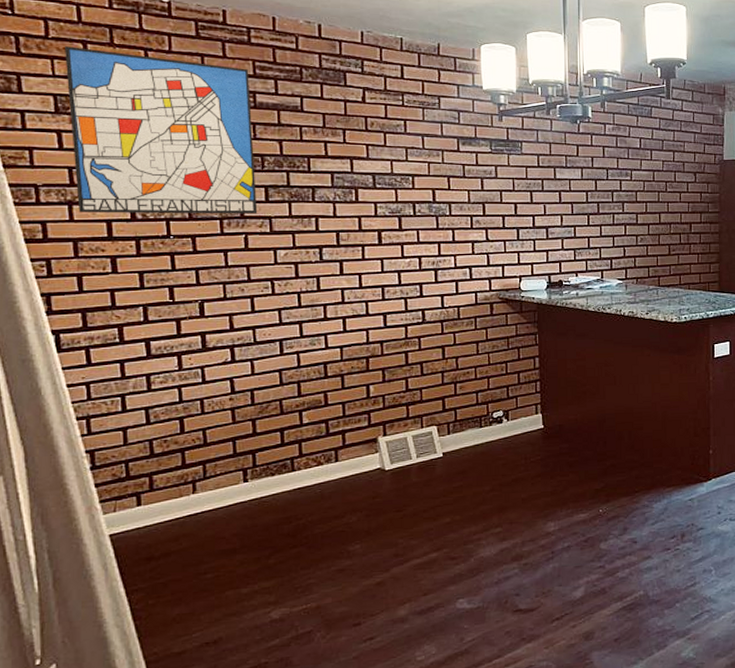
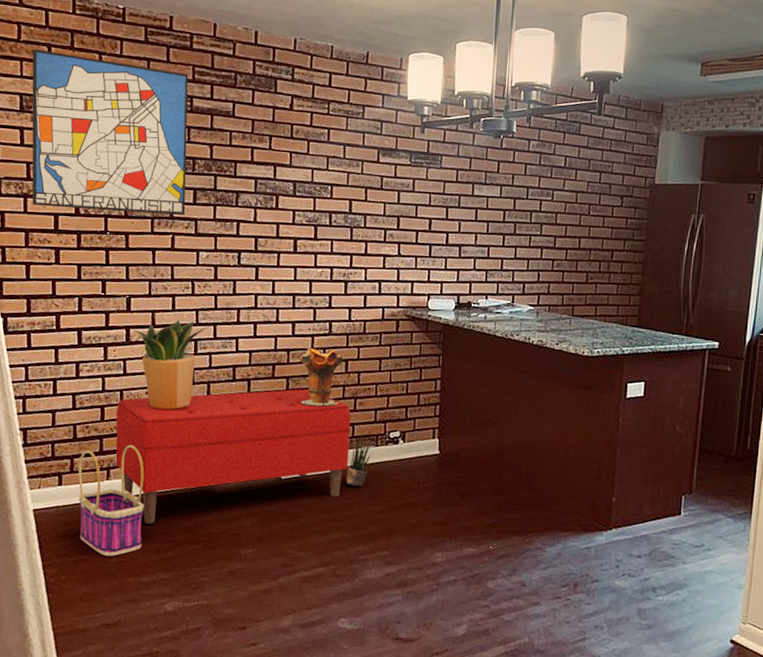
basket: none [158,454,239,573] -> present [78,444,145,556]
bench: none [197,378,454,533] -> present [115,388,351,524]
potted plant: none [208,320,295,415] -> present [132,319,210,411]
decorative vase: none [394,337,440,395] -> present [300,347,344,406]
potted plant: none [452,421,476,469] -> present [346,438,372,487]

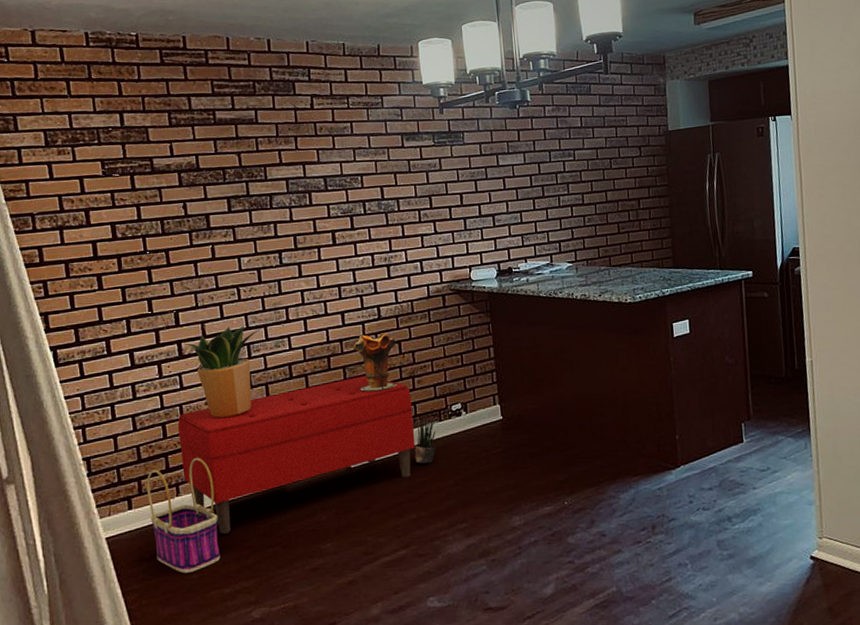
wall art: present [32,49,189,216] -> none [50,85,222,236]

